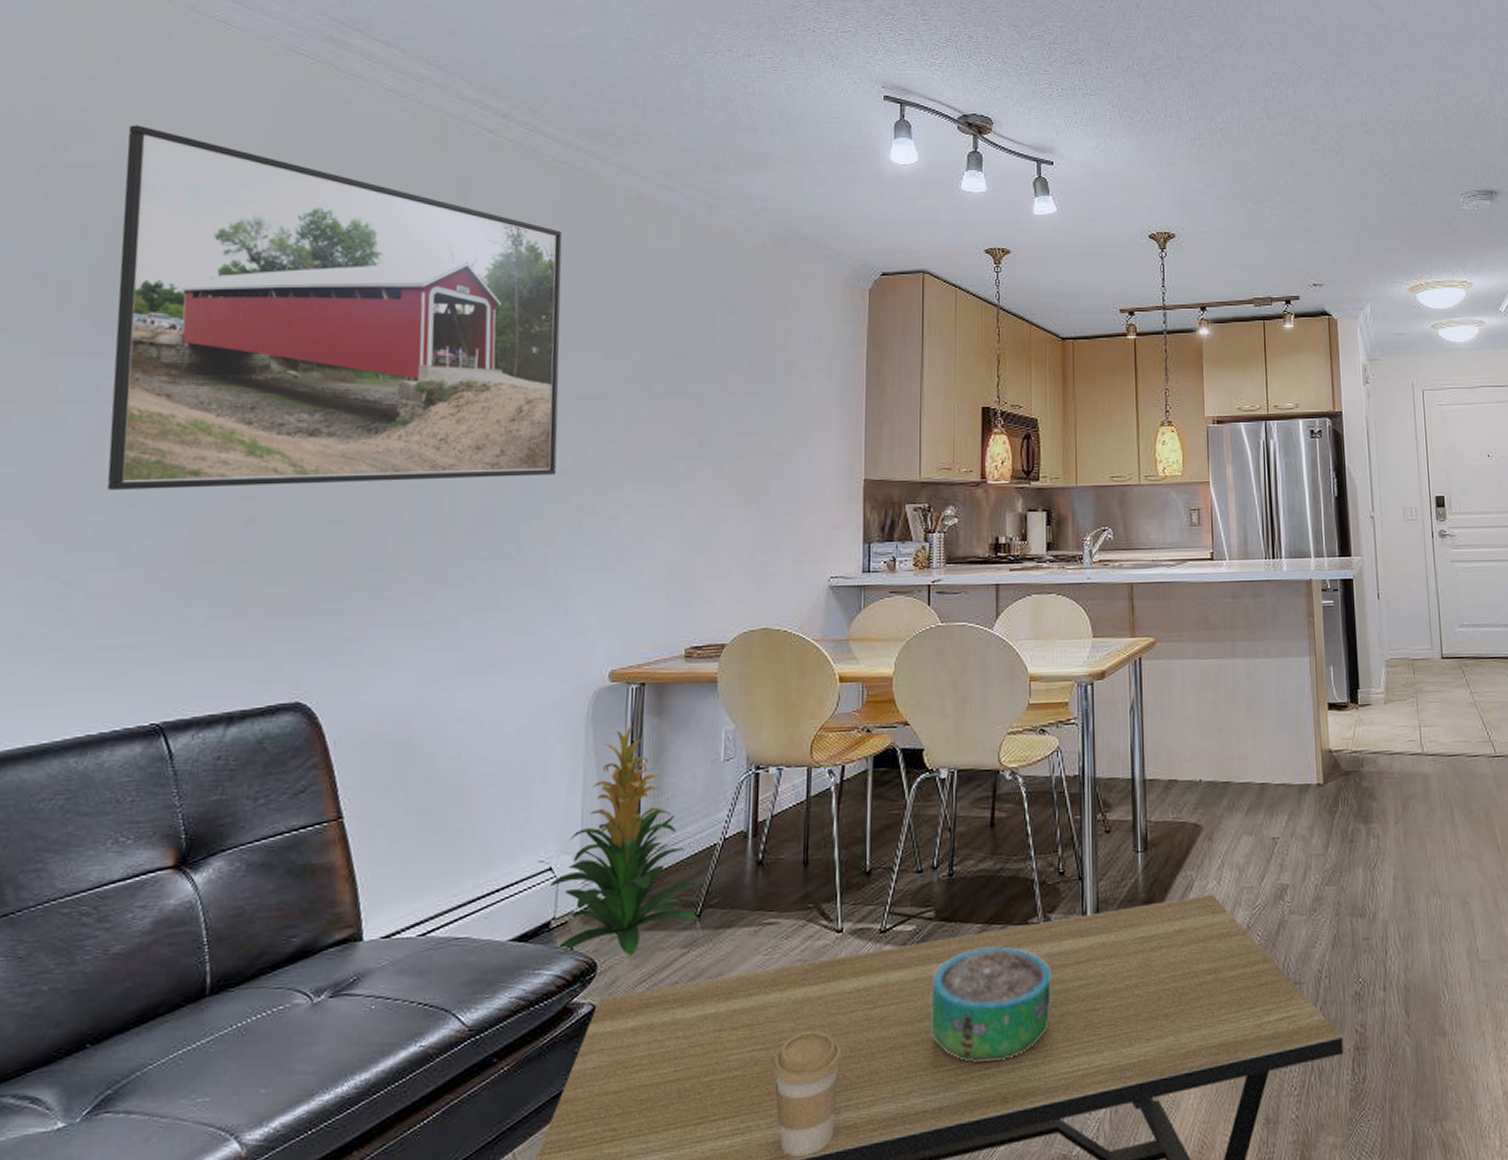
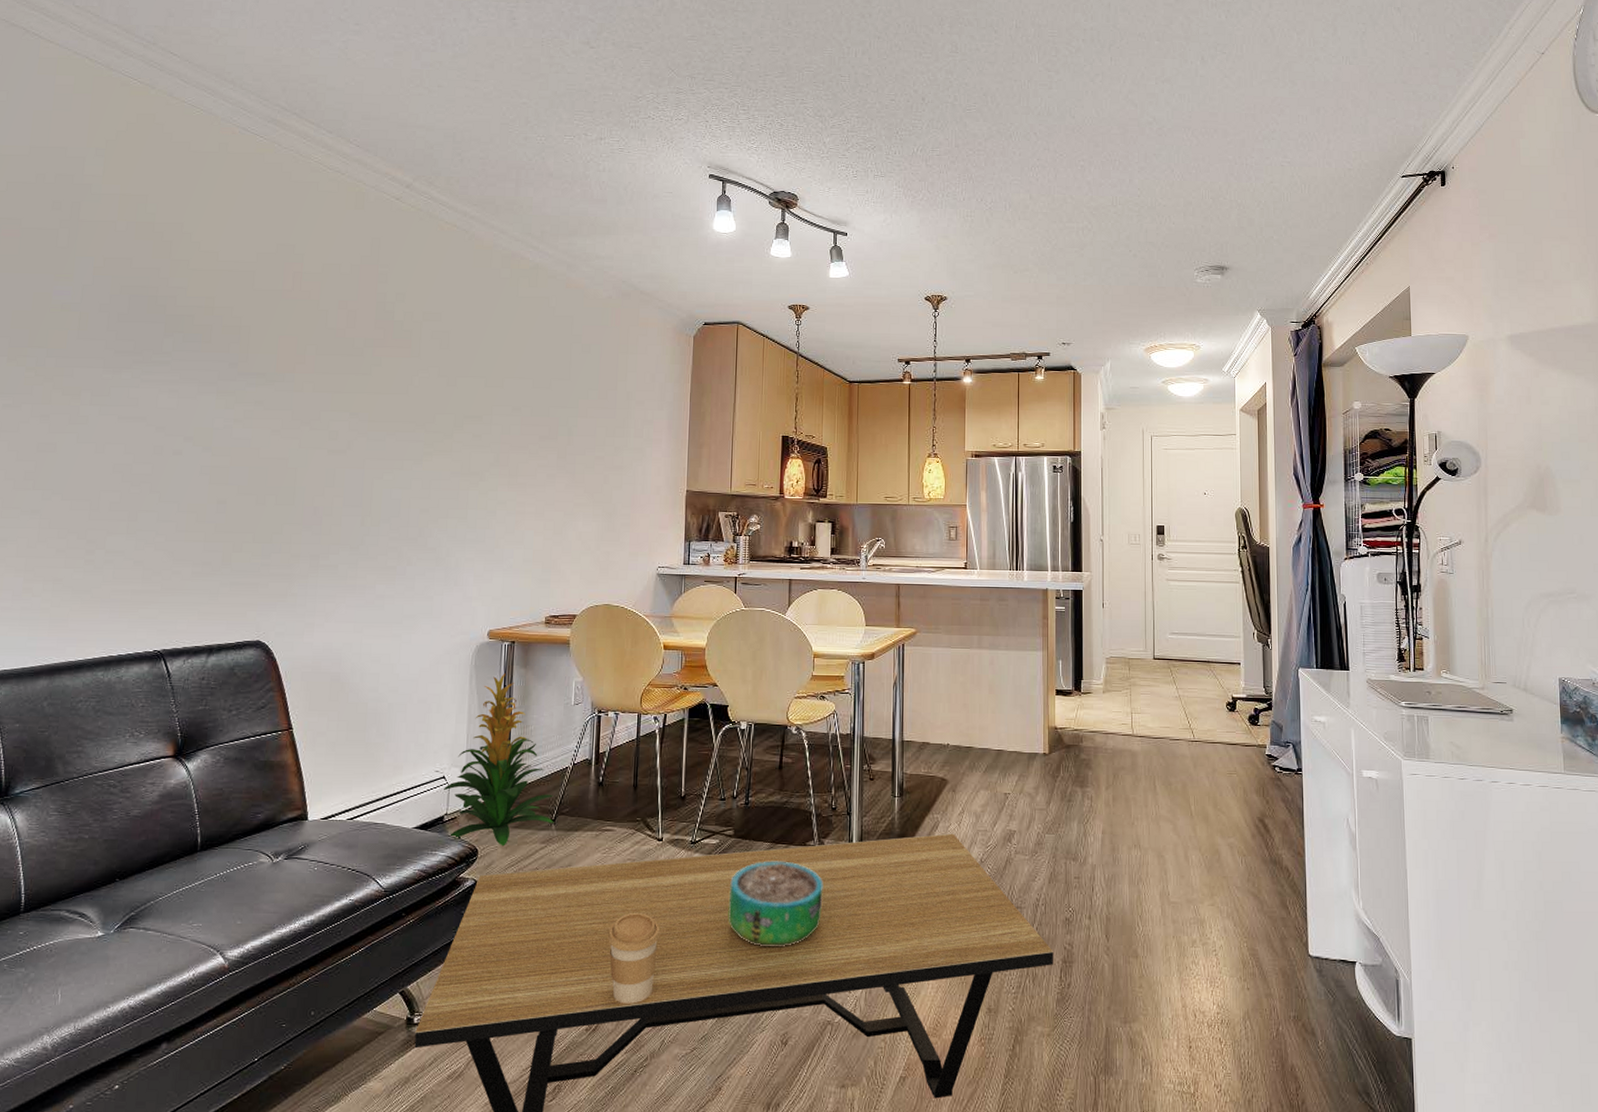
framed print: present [107,125,562,490] -> none [118,188,453,477]

